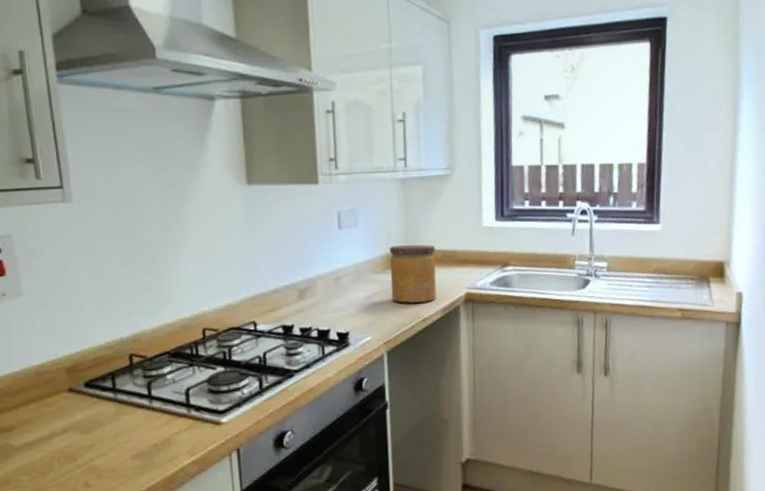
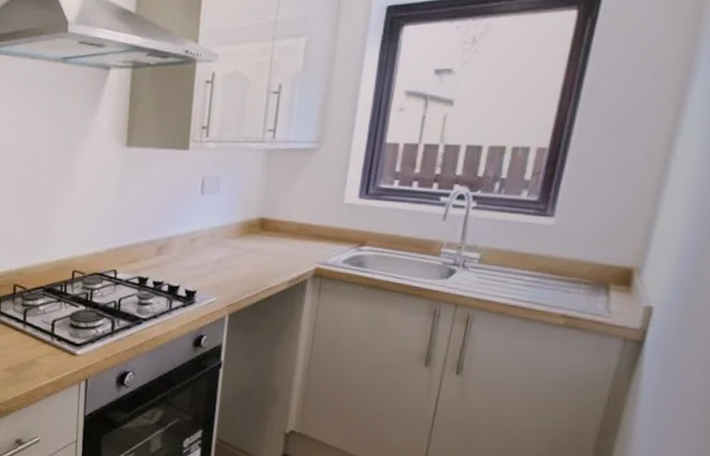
jar: present [390,245,437,303] -> none [241,214,291,272]

